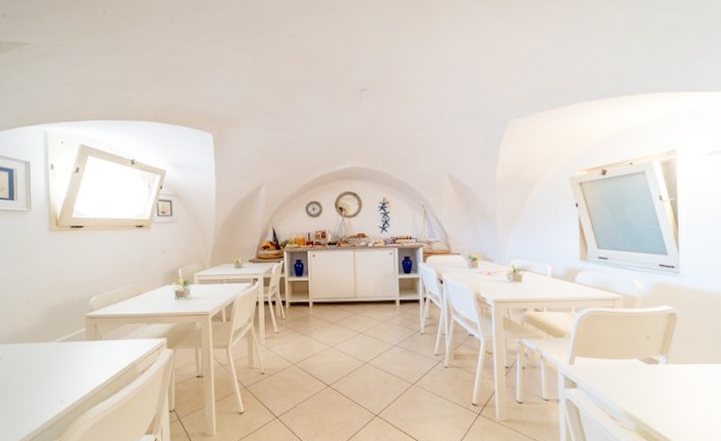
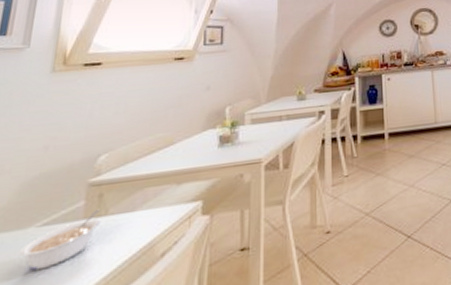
legume: none [49,335,98,371] -> present [19,209,100,271]

